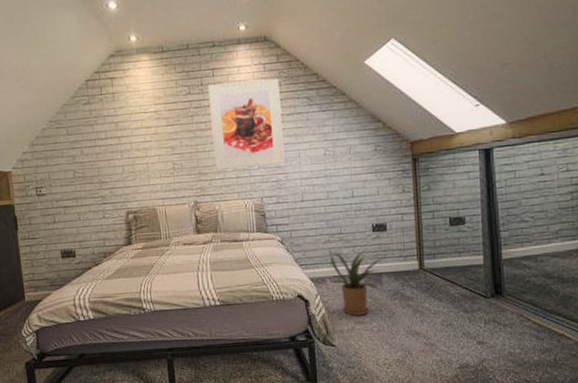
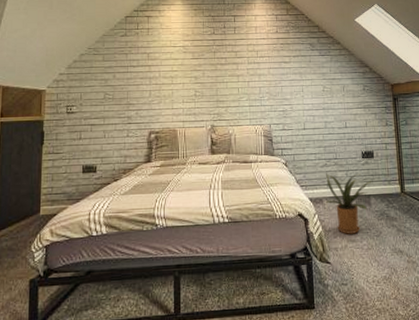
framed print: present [208,78,285,170] -> none [229,27,291,99]

